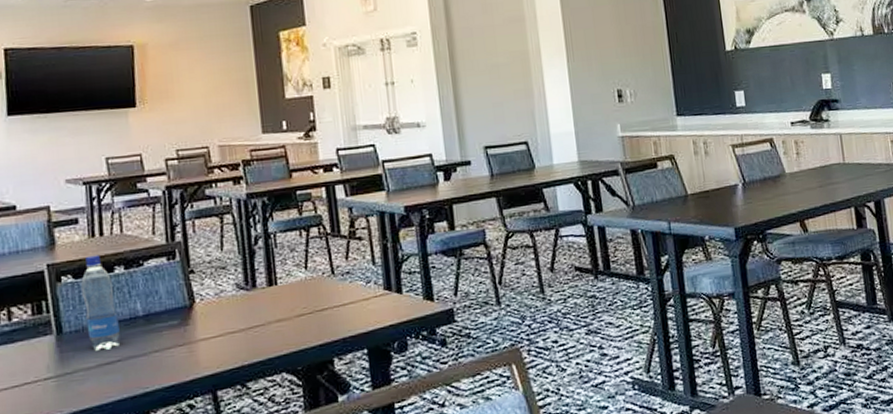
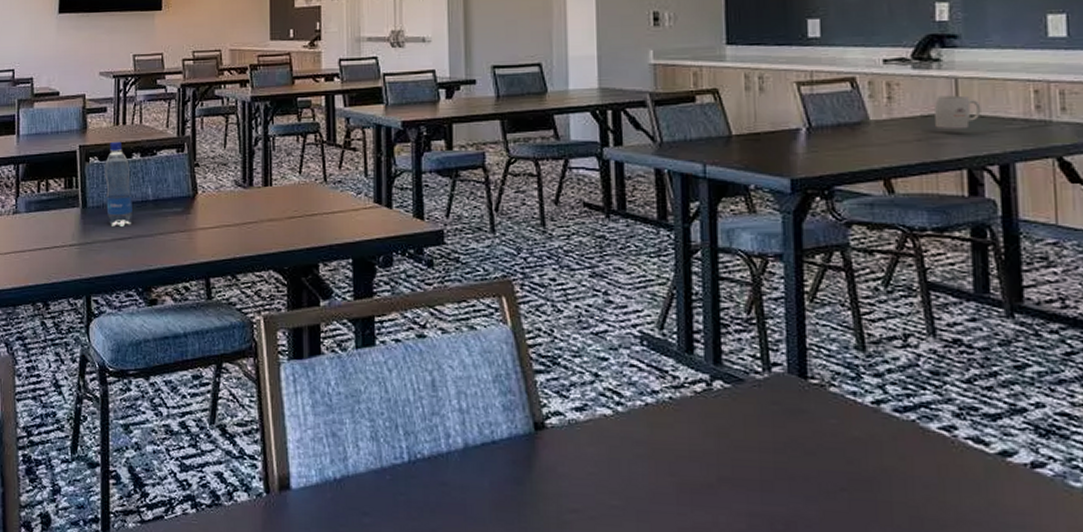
mug: none [828,148,859,176] -> present [933,95,981,130]

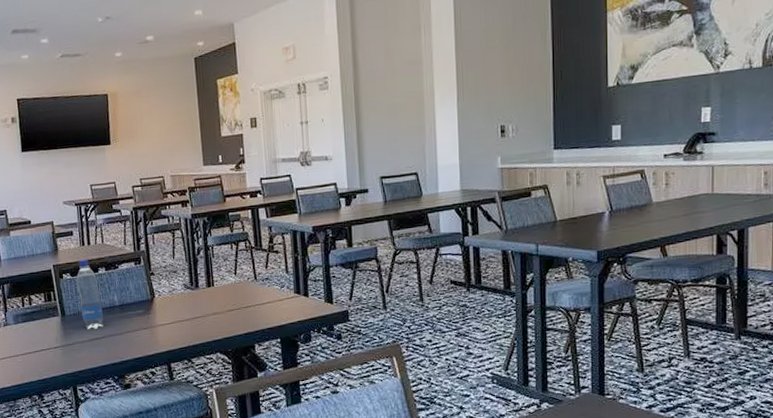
mug: present [933,95,981,130] -> none [696,179,728,206]

